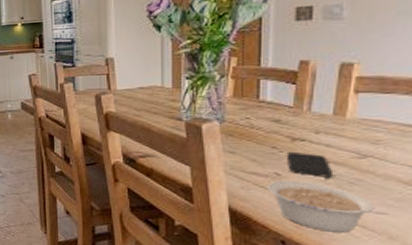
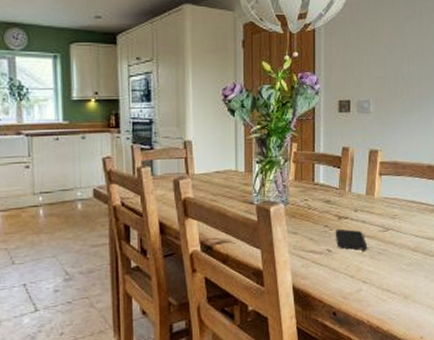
legume: present [266,180,390,233] -> none [321,255,404,299]

